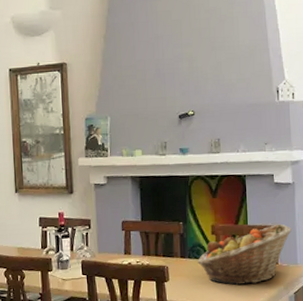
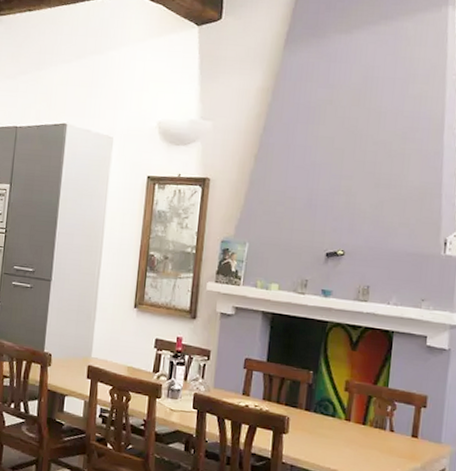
fruit basket: present [198,224,291,286] -> none [324,393,439,456]

